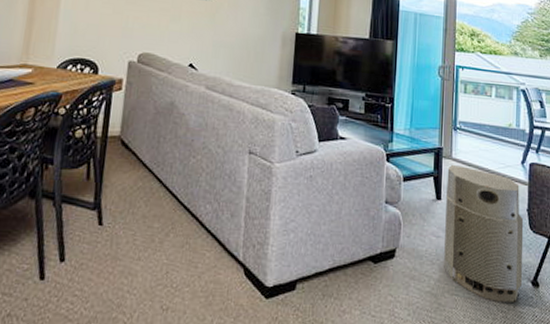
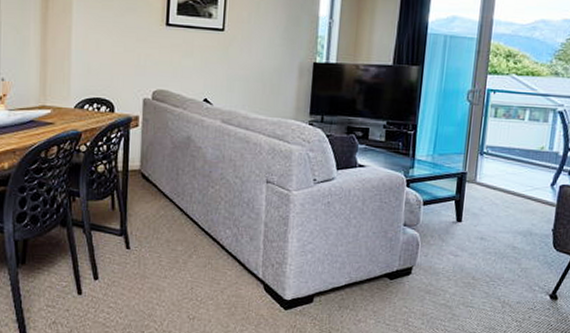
air purifier: present [444,165,524,302] -> none [460,189,548,313]

